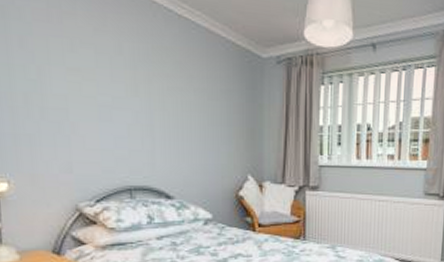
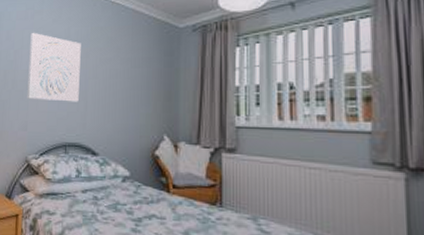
wall art: none [60,42,143,138] -> present [27,32,81,102]

